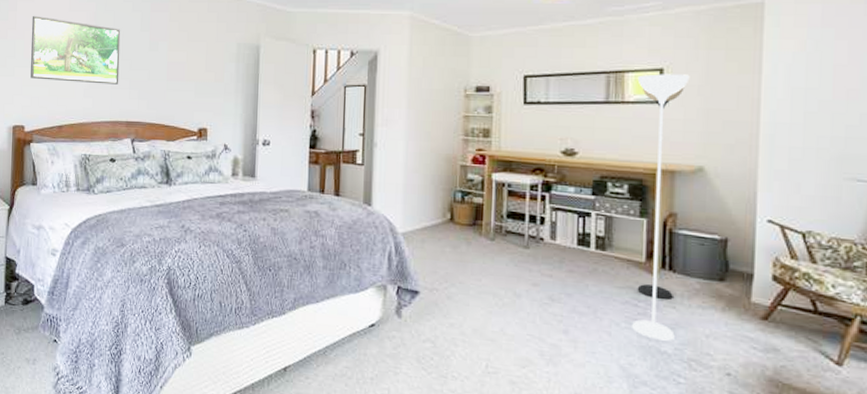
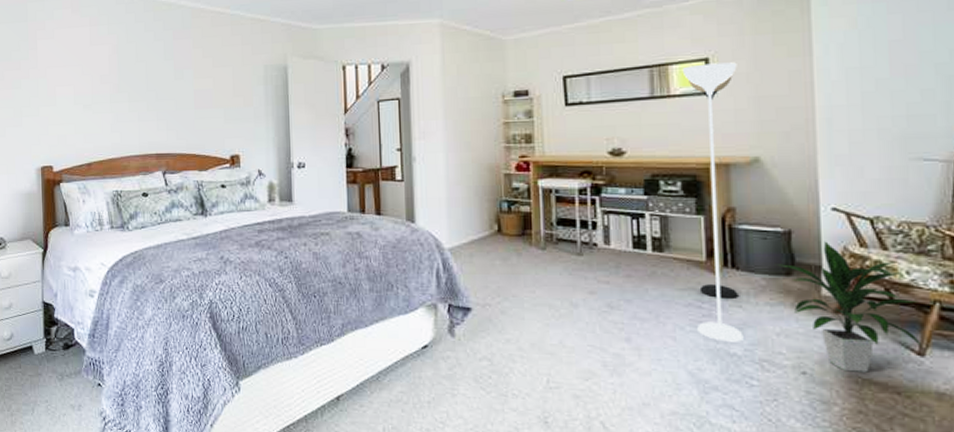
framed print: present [30,15,121,85] -> none [53,52,146,118]
indoor plant: none [710,251,841,378] -> present [775,241,922,373]

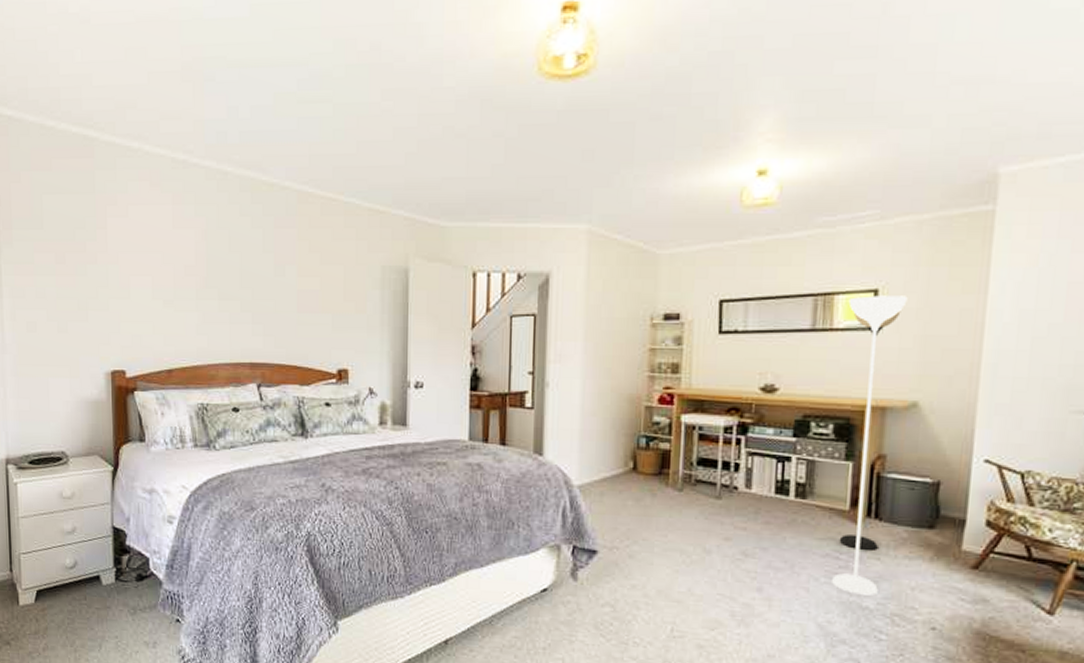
indoor plant: present [775,241,922,373] -> none [919,494,1054,630]

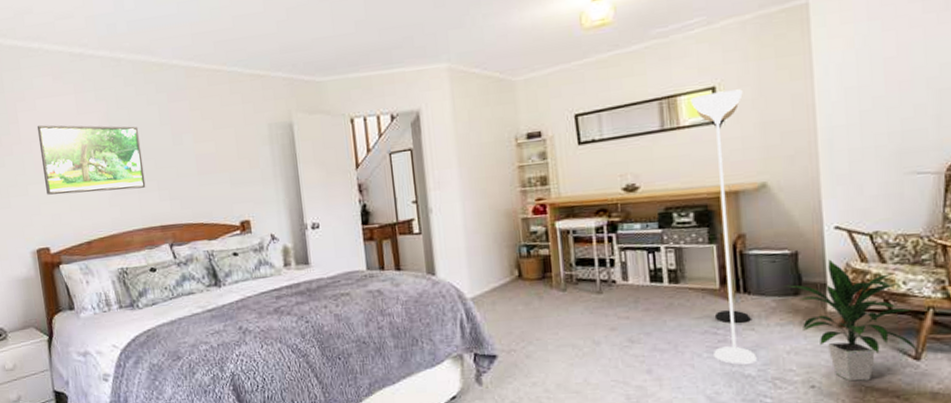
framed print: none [126,234,239,318] -> present [36,125,146,195]
indoor plant: none [919,494,1054,630] -> present [784,259,918,382]

